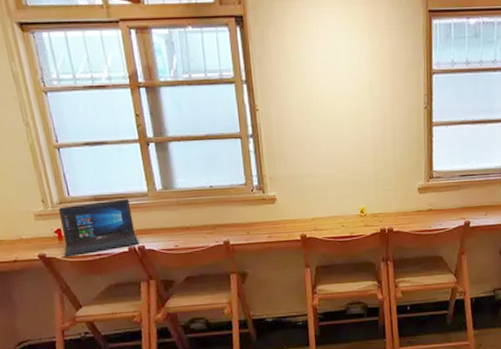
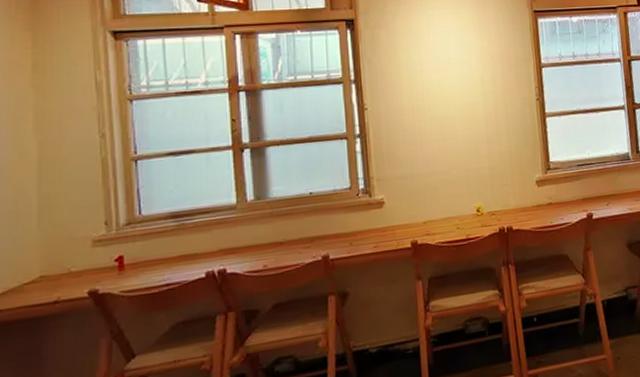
laptop: present [58,199,140,258] -> none [122,213,221,292]

